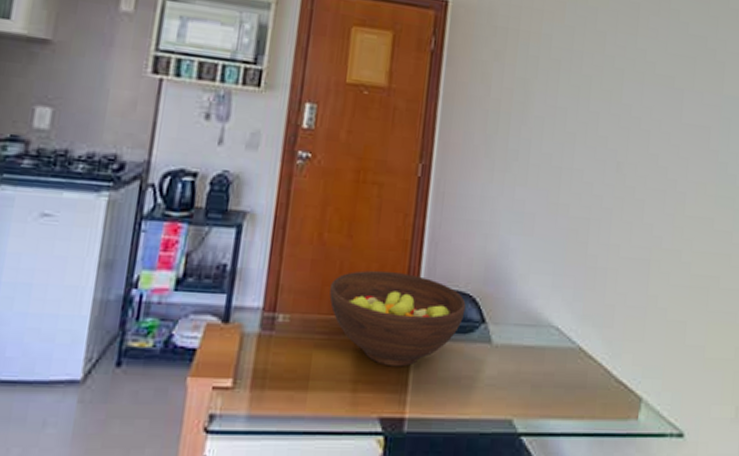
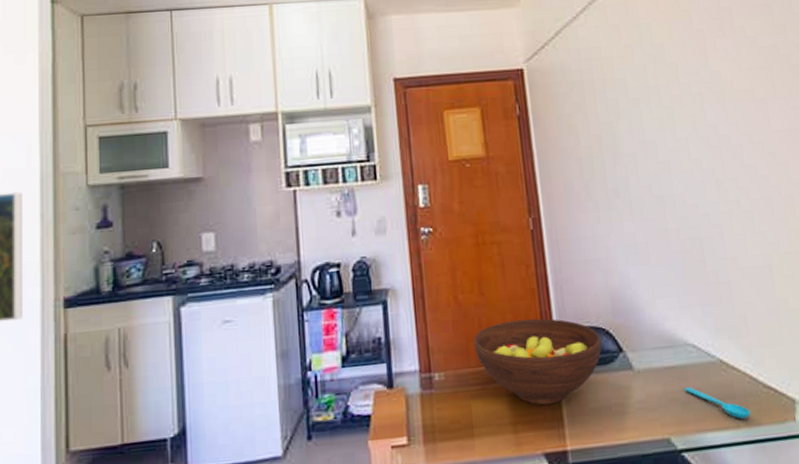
spoon: none [538,369,598,410] -> present [684,386,751,419]

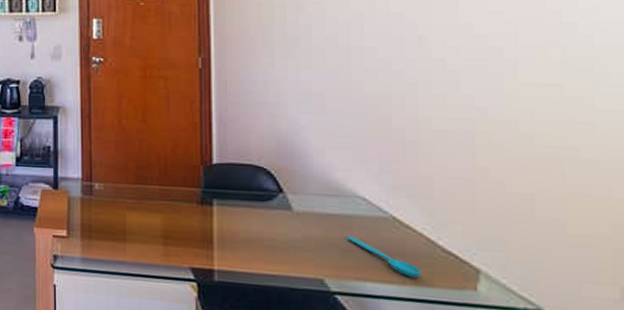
fruit bowl: present [474,318,602,406] -> none [134,148,261,228]

